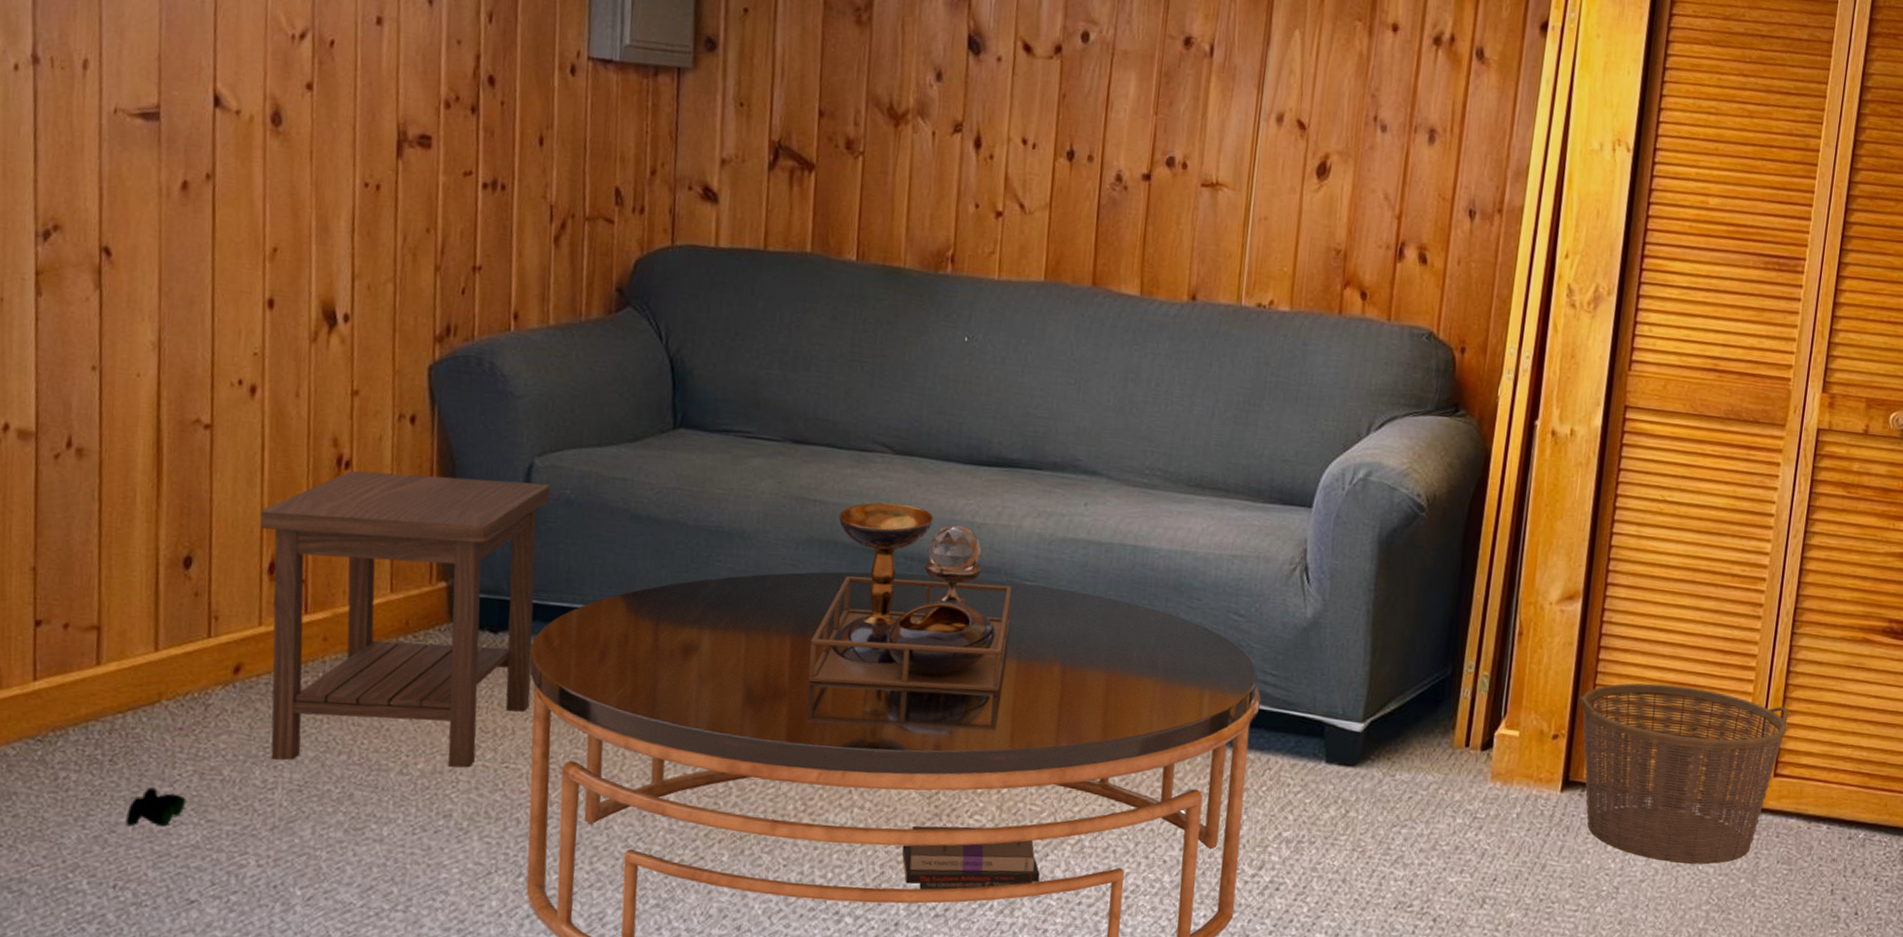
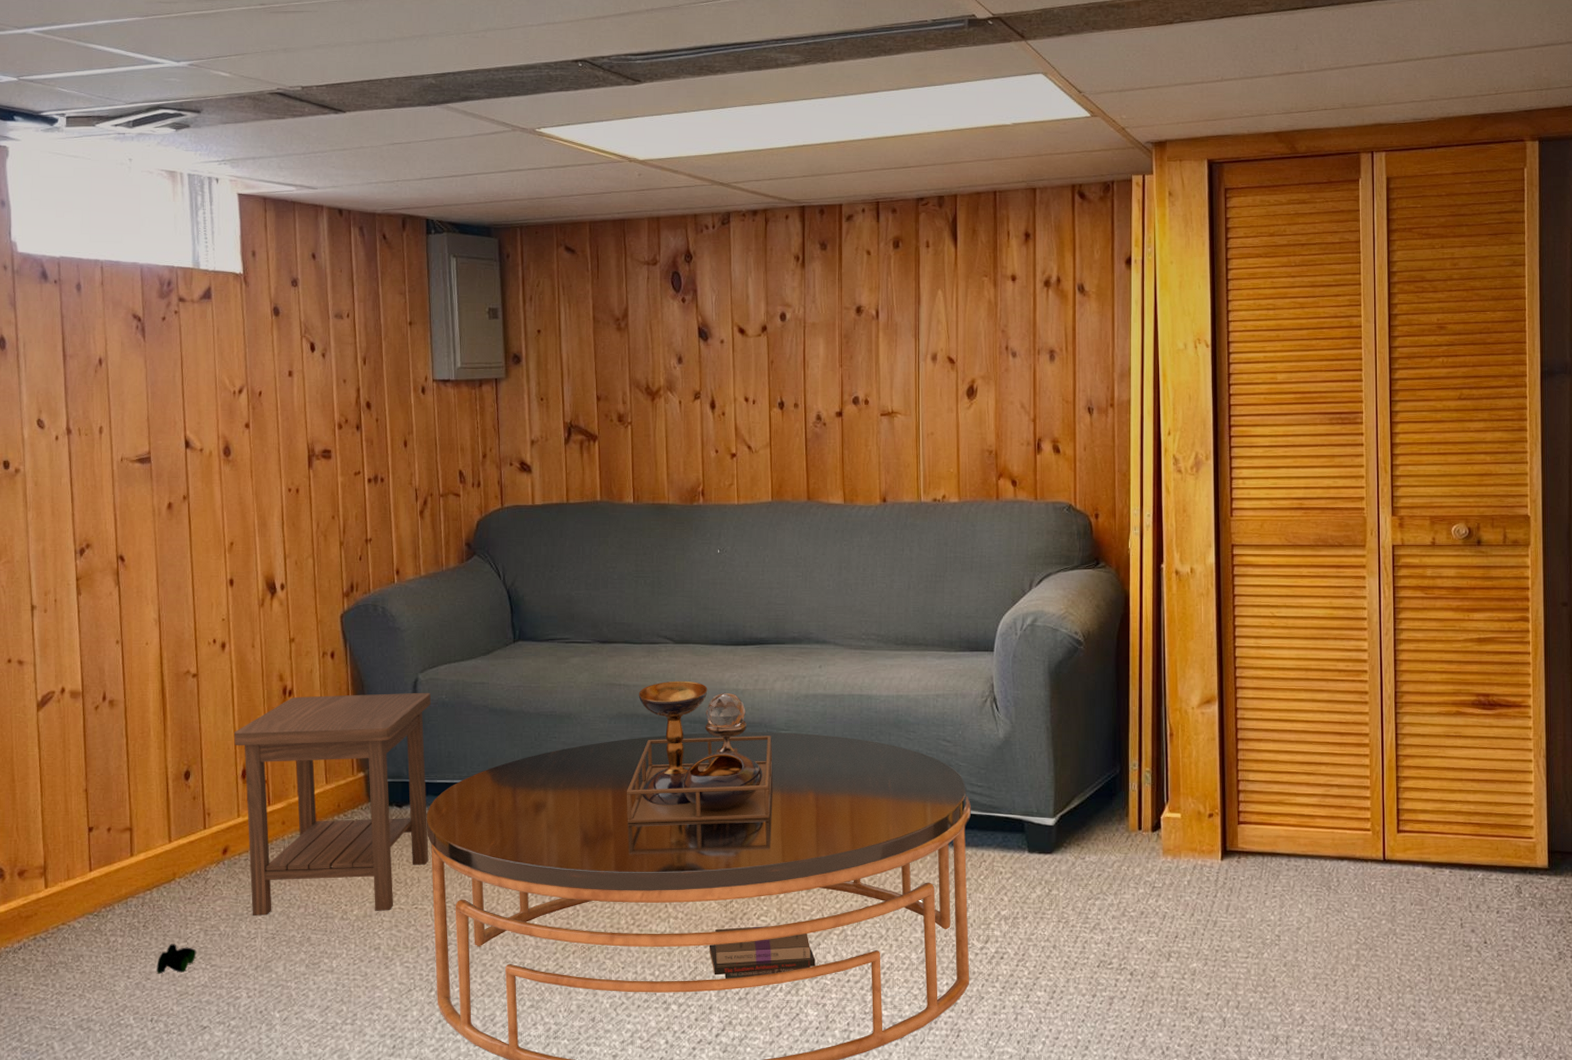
basket: present [1579,683,1789,864] -> none [1226,765,1404,911]

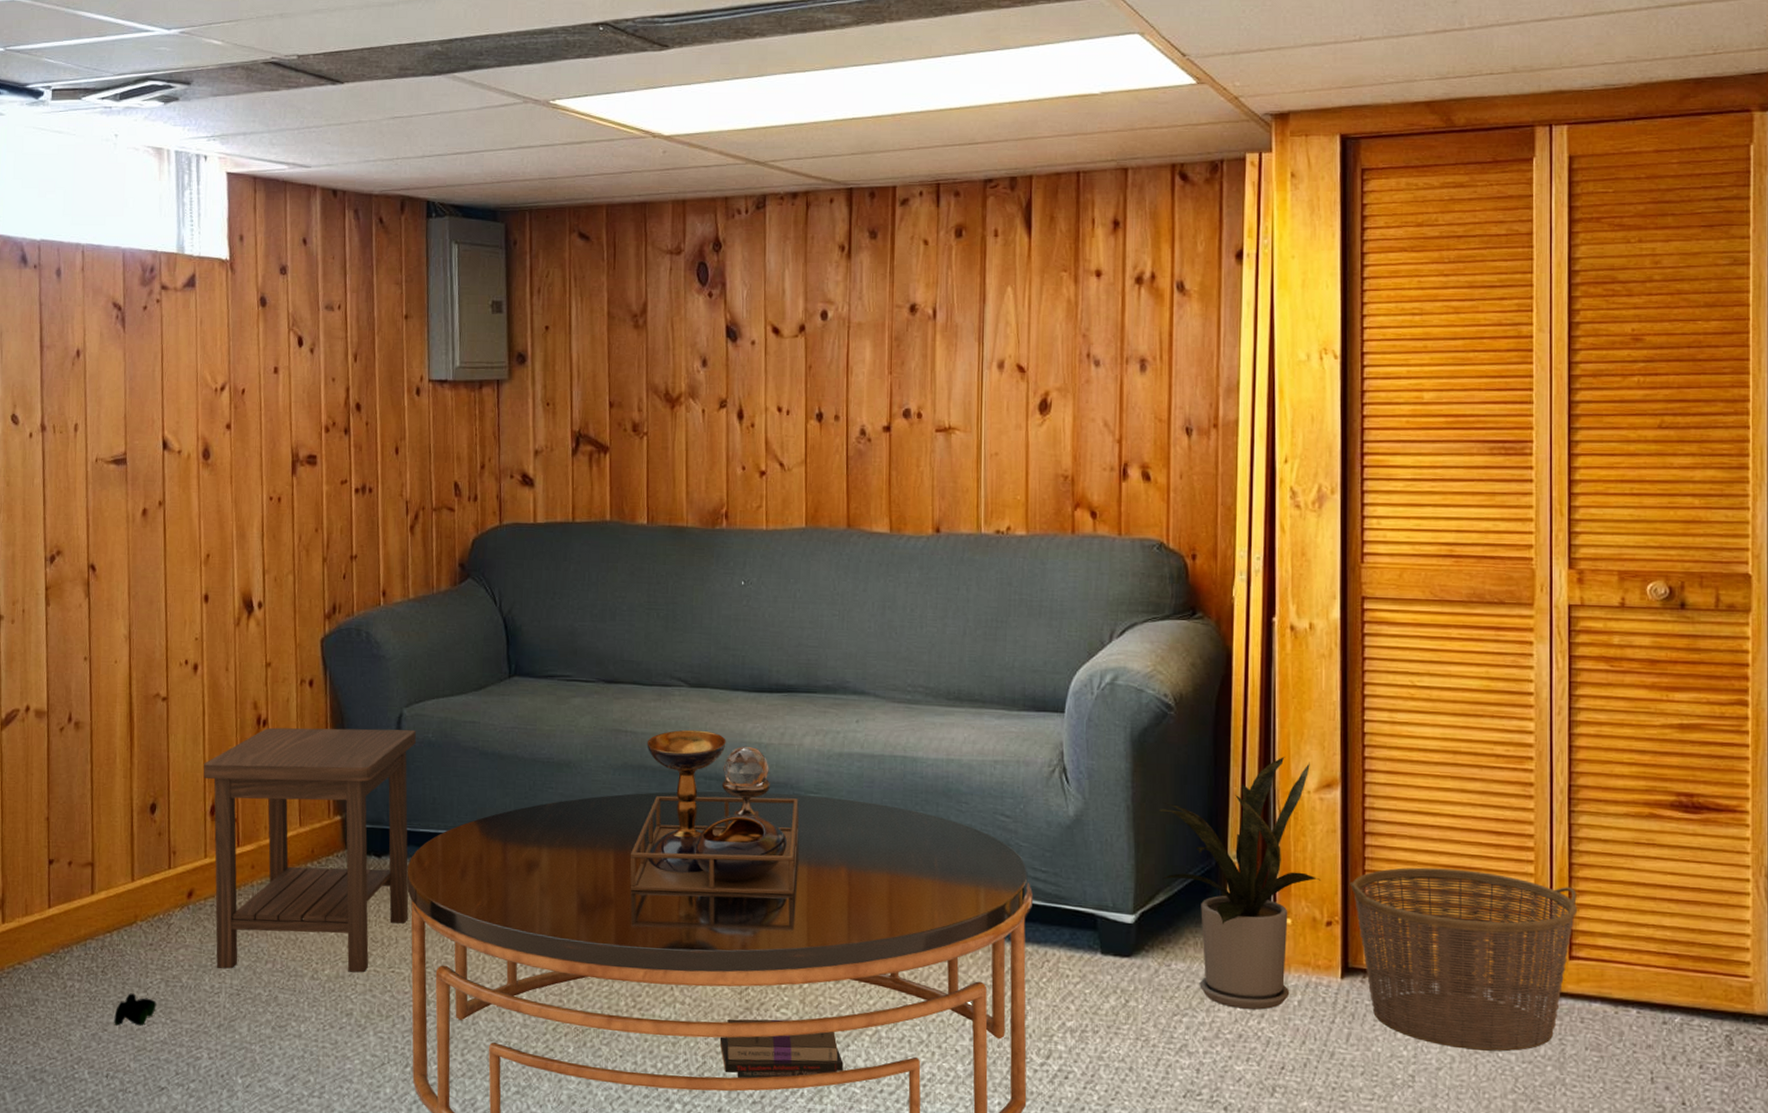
house plant: none [1072,680,1204,890] -> present [1158,757,1322,1010]
basket: none [1226,765,1404,911] -> present [1349,867,1578,1052]

